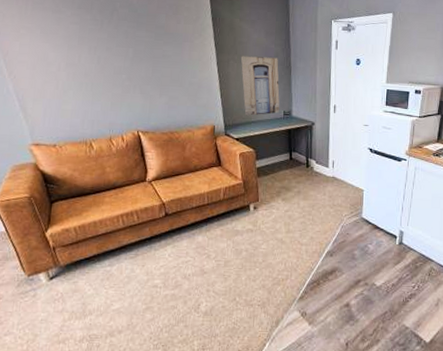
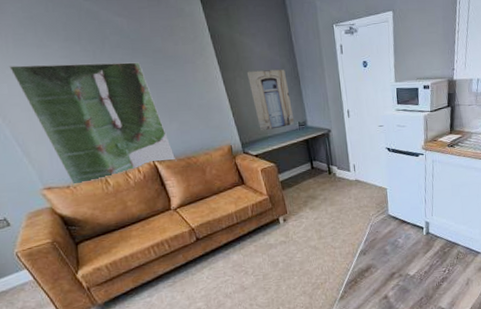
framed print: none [24,26,160,145] -> present [9,62,177,186]

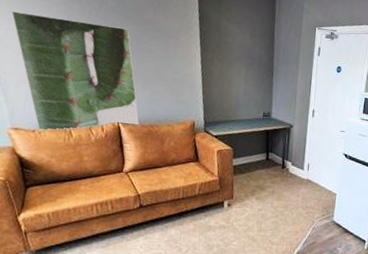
wall art: present [246,69,295,131] -> none [224,55,262,115]

